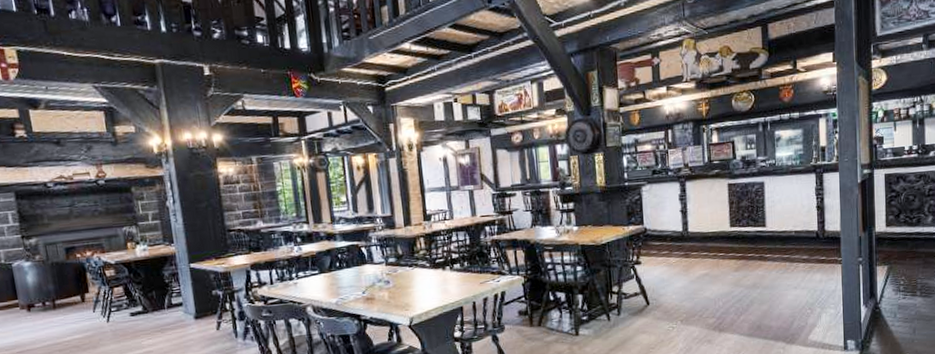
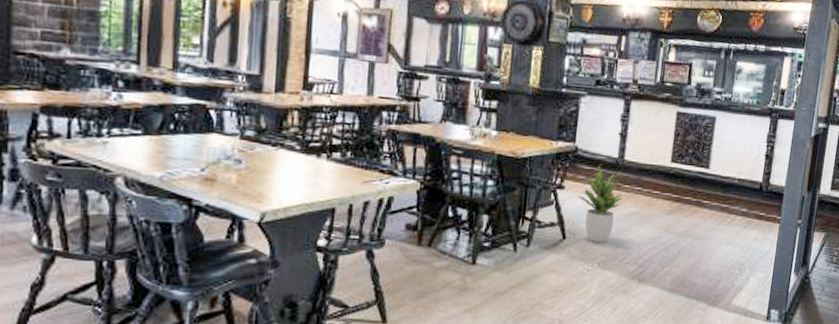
potted plant: none [653,240,694,305] -> present [577,165,623,244]

